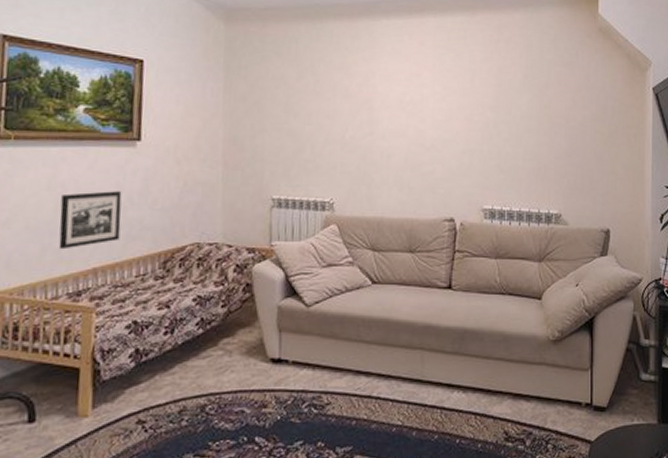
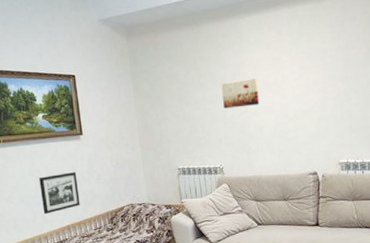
wall art: none [343,93,391,128] -> present [221,79,260,109]

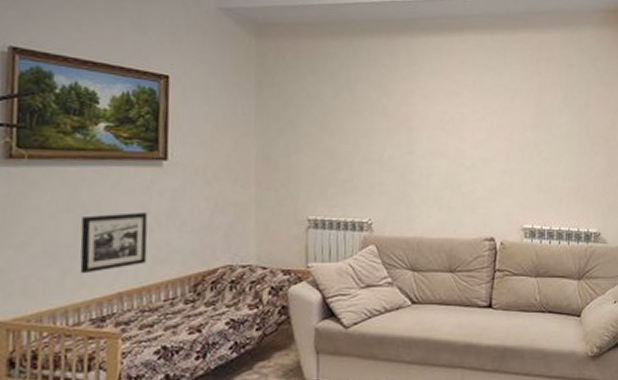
wall art: present [221,79,260,109] -> none [380,112,430,147]

